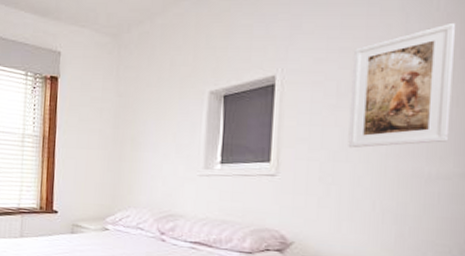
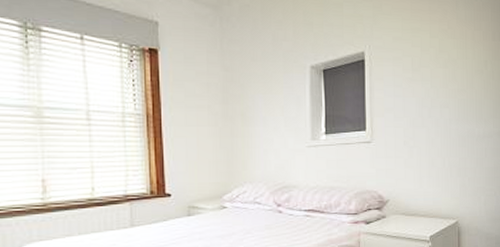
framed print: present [348,22,456,148] -> none [422,11,489,115]

